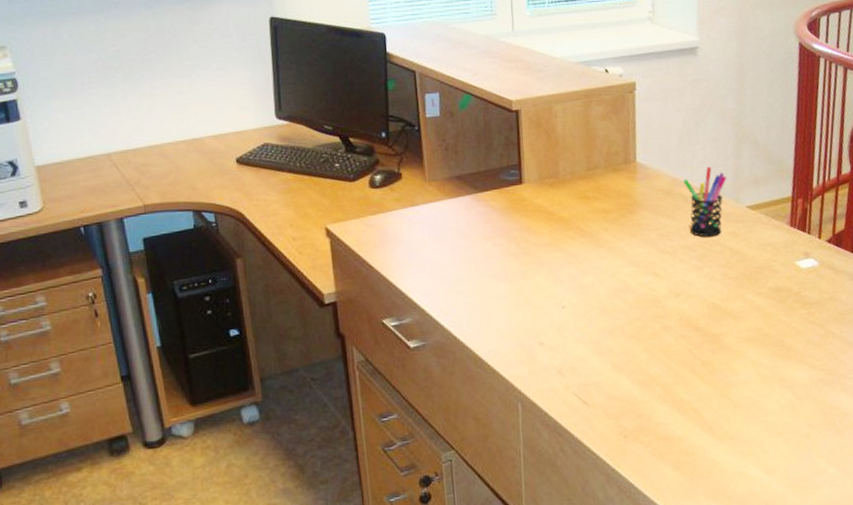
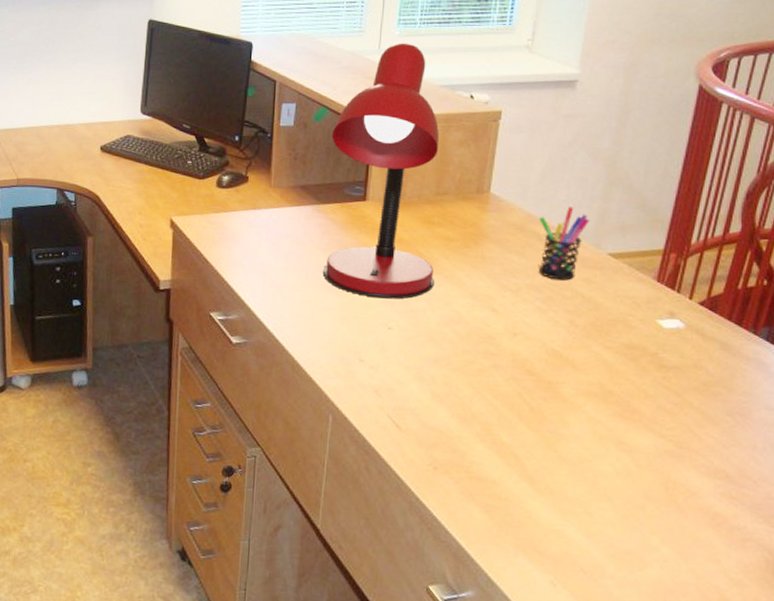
desk lamp: none [479,22,599,280] -> present [323,43,440,299]

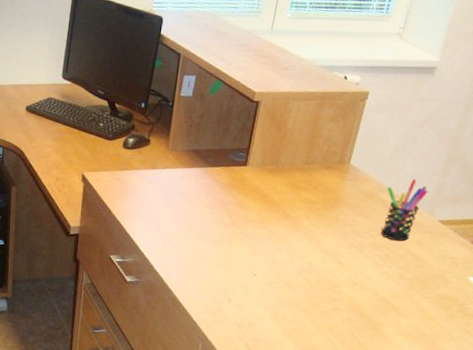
desk lamp: present [323,43,440,299] -> none [205,24,315,251]

